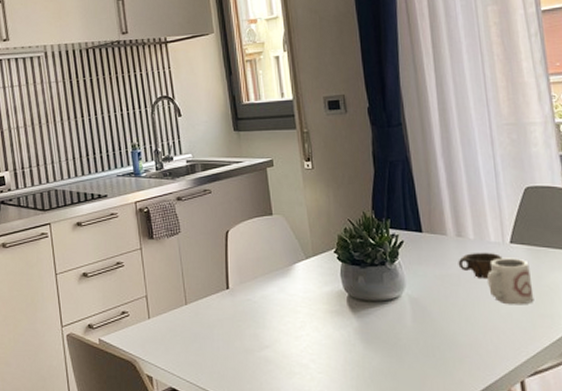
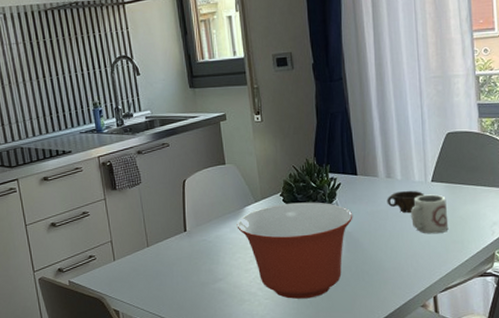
mixing bowl: none [285,261,419,375] -> present [236,202,353,299]

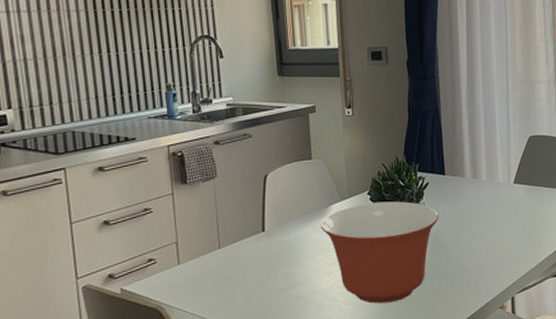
cup: present [387,190,424,214] -> none [472,191,507,215]
cup: present [411,194,449,234] -> none [494,196,528,235]

